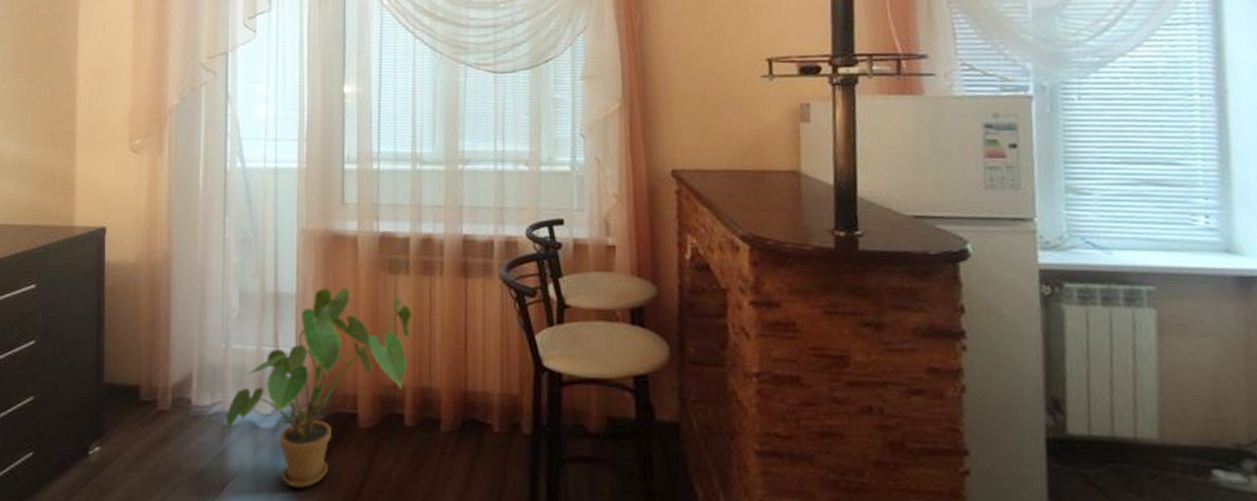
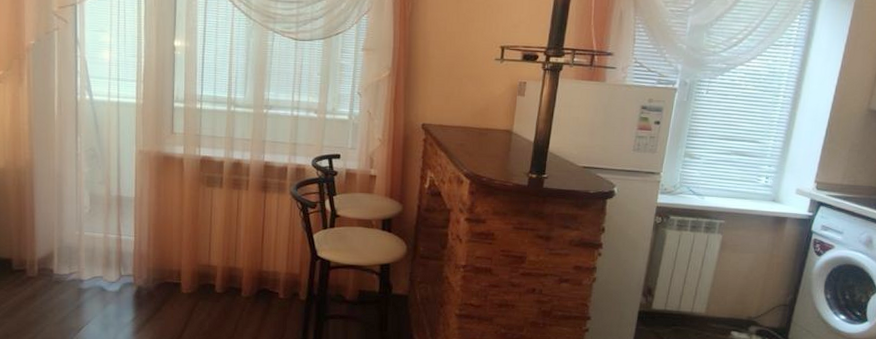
house plant: present [225,288,412,488] -> none [80,195,224,331]

